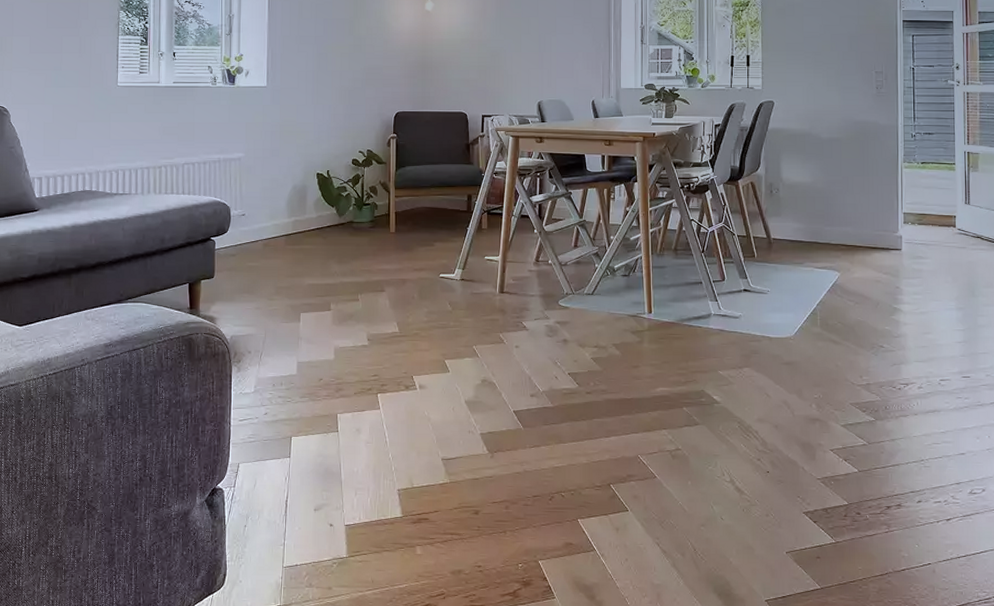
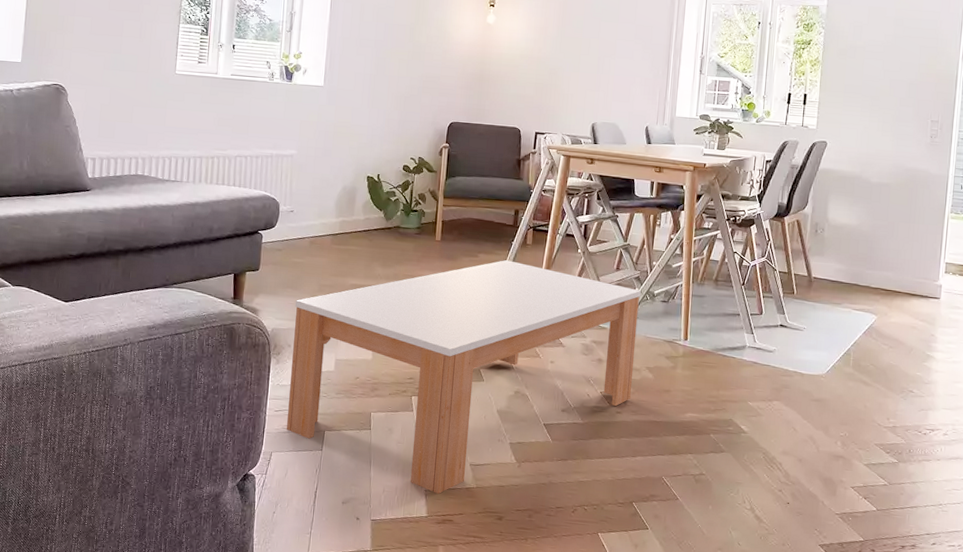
coffee table: none [252,247,601,492] -> present [287,260,641,494]

